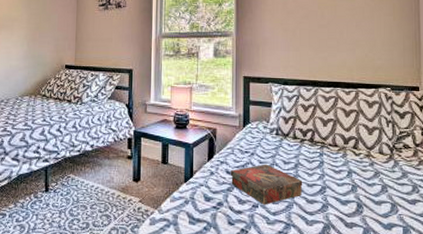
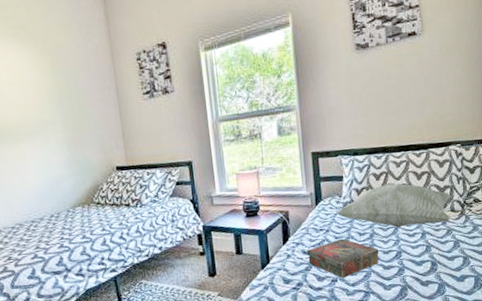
decorative pillow: none [262,117,381,163] -> present [336,183,452,228]

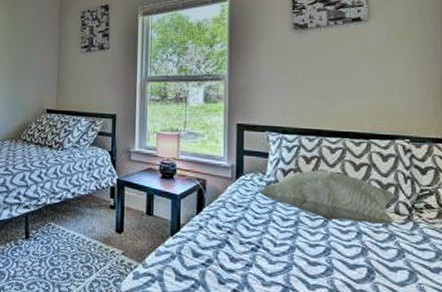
book: present [306,238,379,278] -> none [221,220,304,265]

